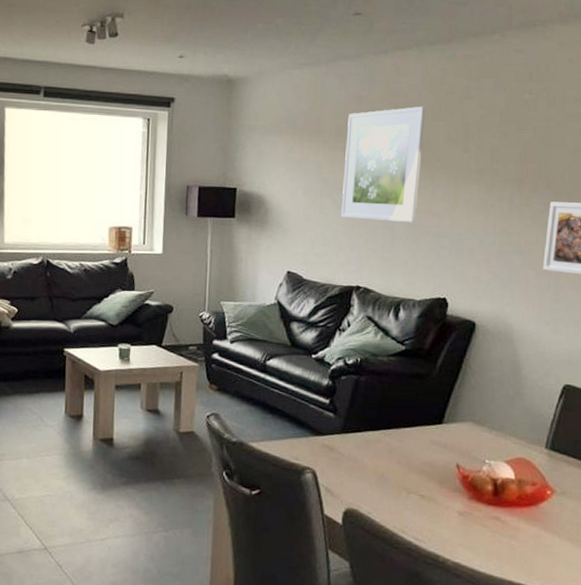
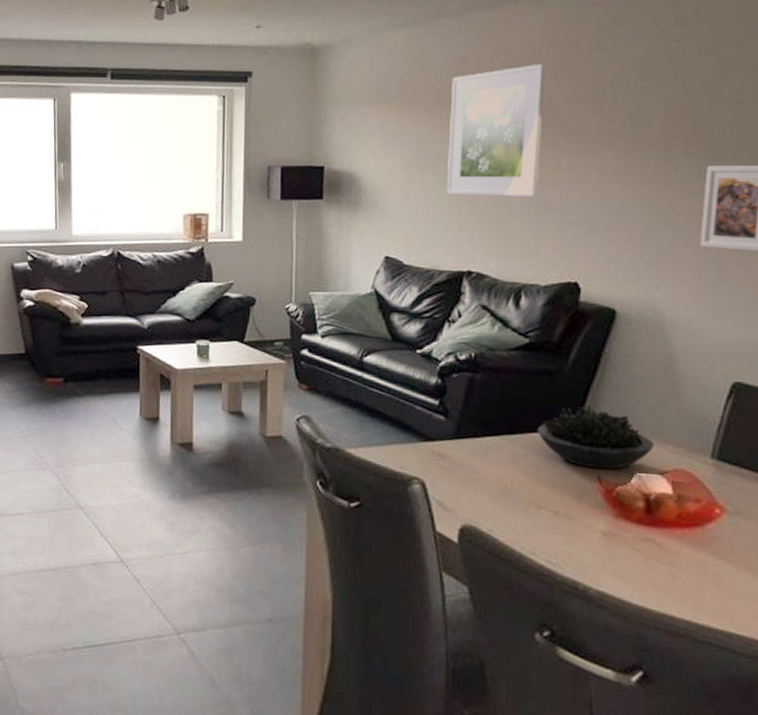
succulent plant: none [410,404,502,459] -> present [537,406,654,470]

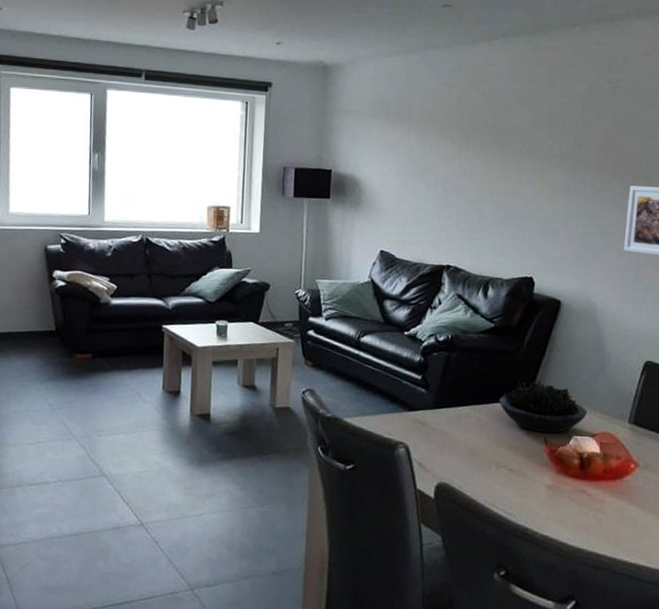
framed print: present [446,63,545,197] -> none [431,93,511,205]

